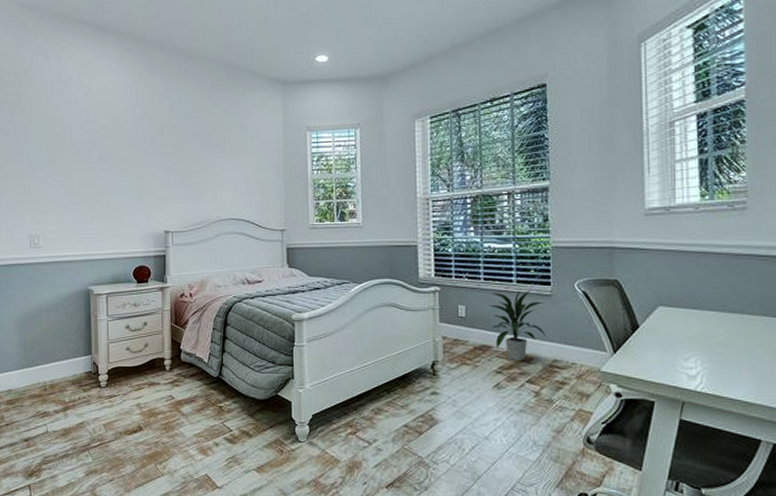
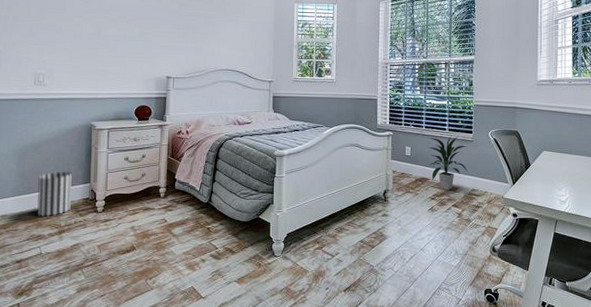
wastebasket: none [40,343,74,392] -> present [37,172,72,217]

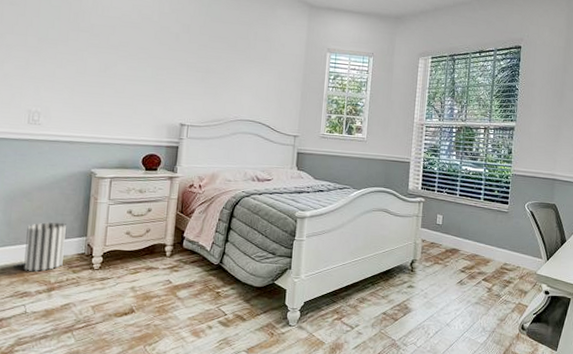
indoor plant: present [428,135,467,191] -> none [460,205,502,264]

